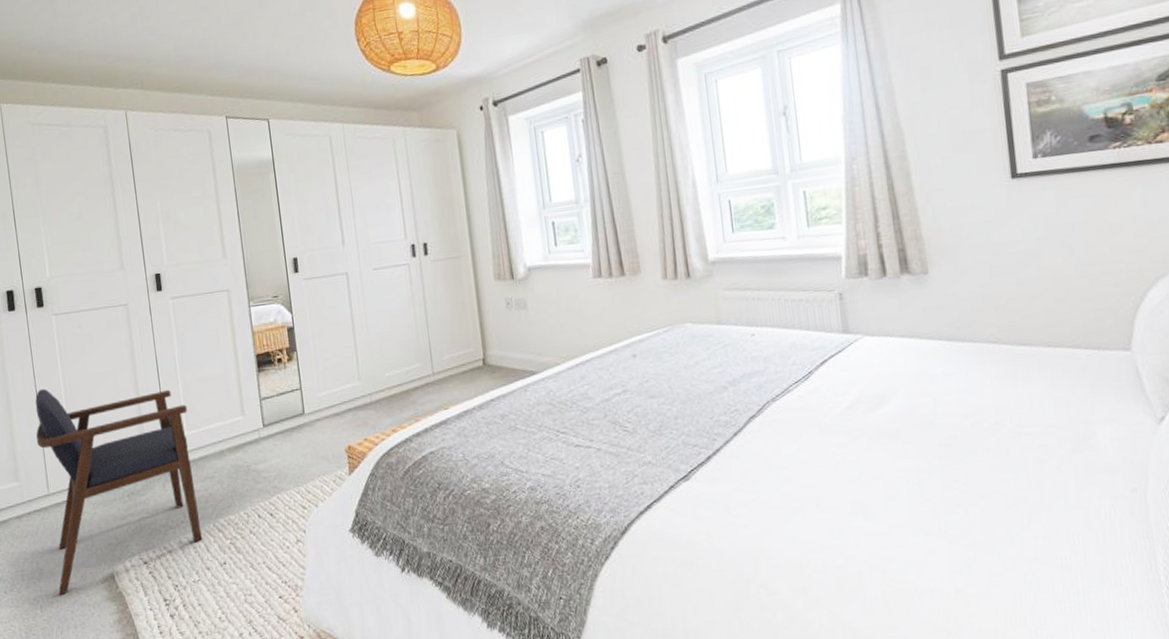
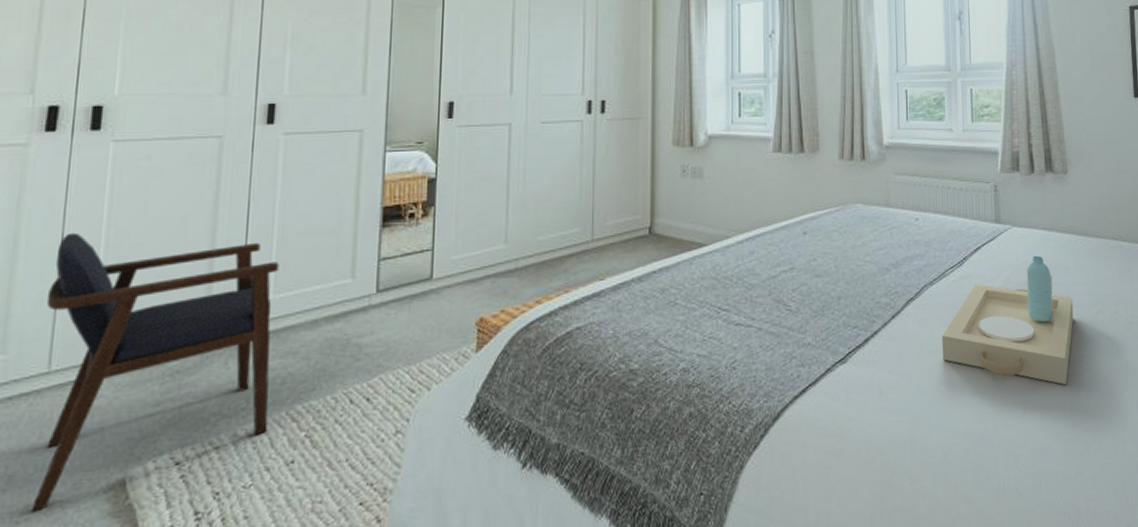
serving tray: none [789,365,945,500] -> present [941,255,1074,385]

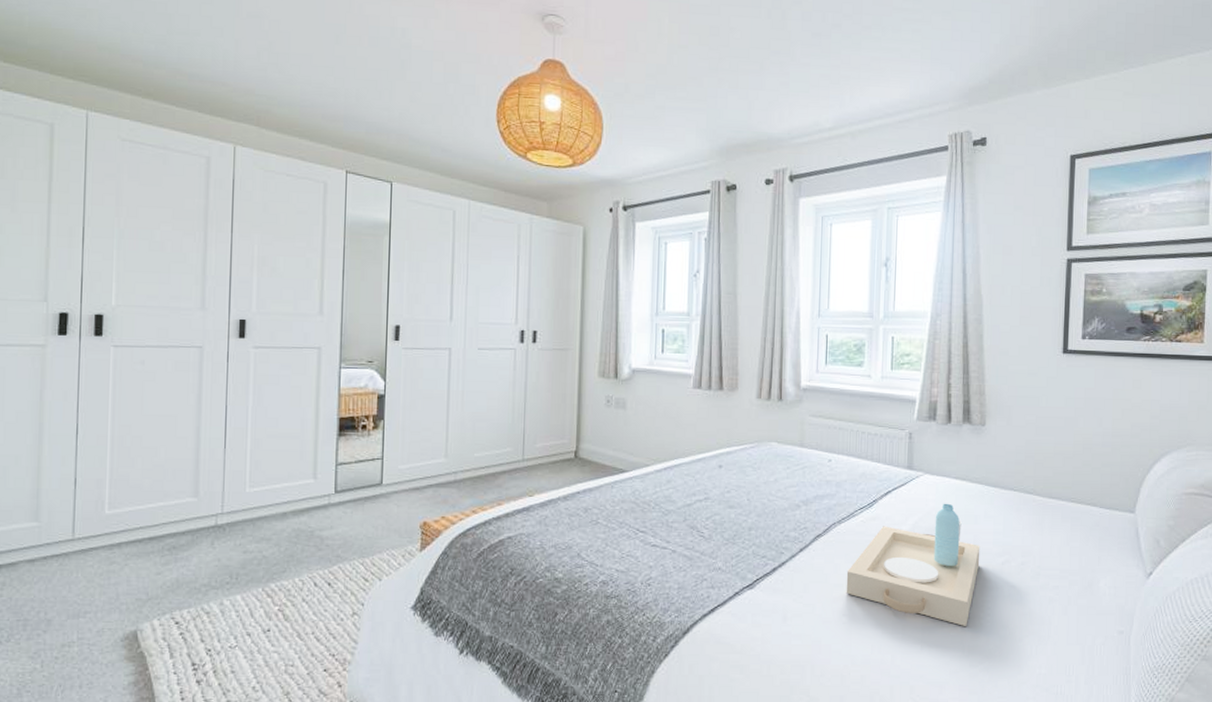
armchair: present [31,232,280,513] -> none [67,424,253,651]

